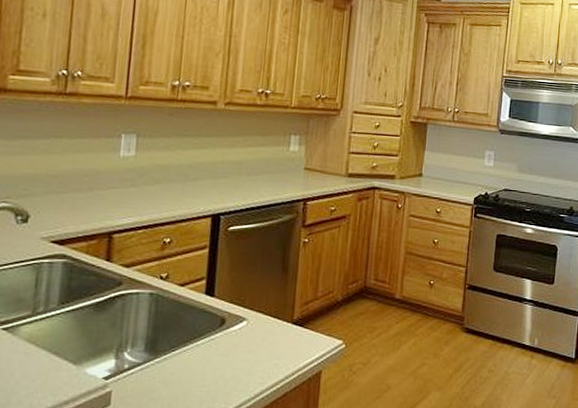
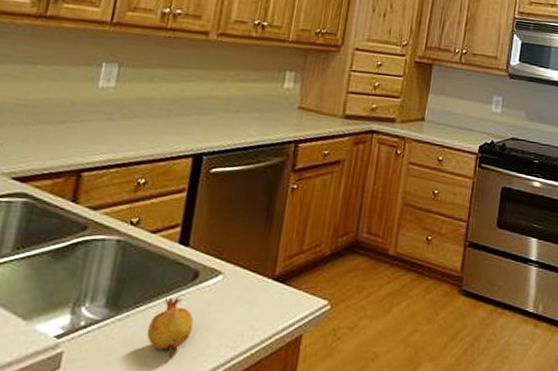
fruit: none [183,341,224,395] -> present [146,297,194,359]

